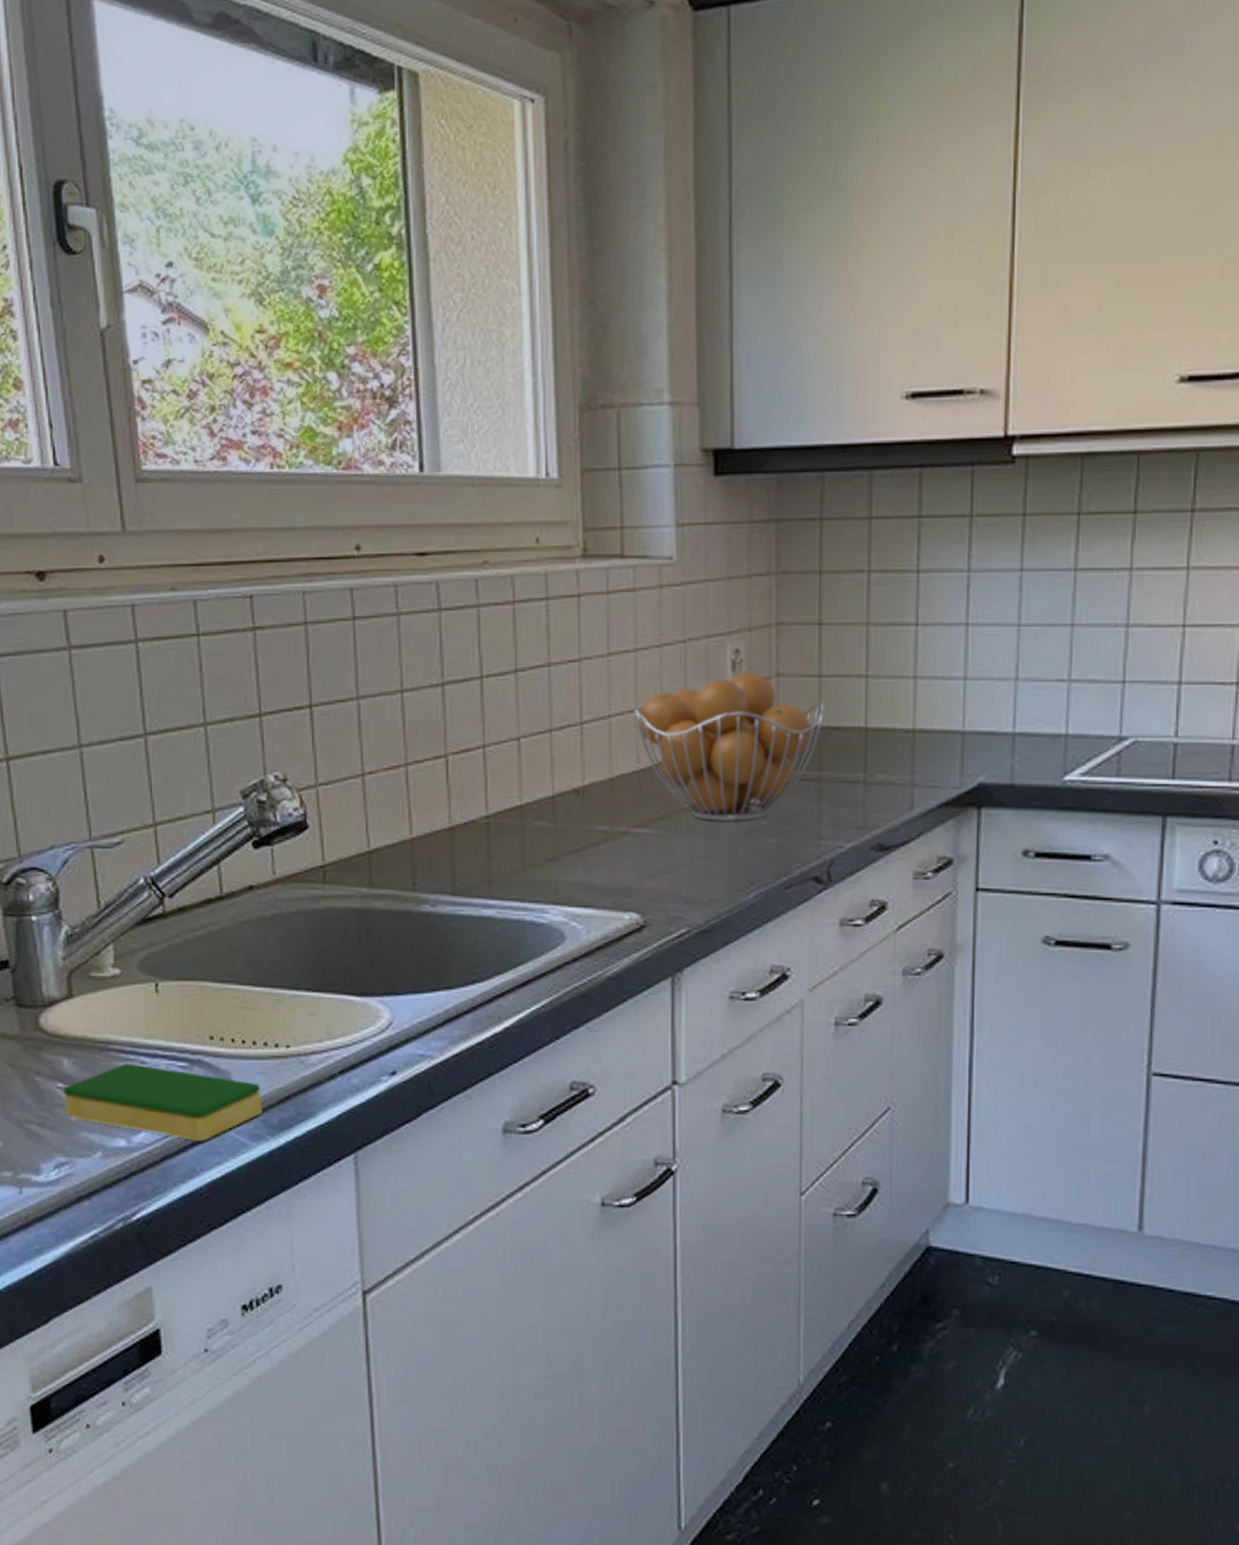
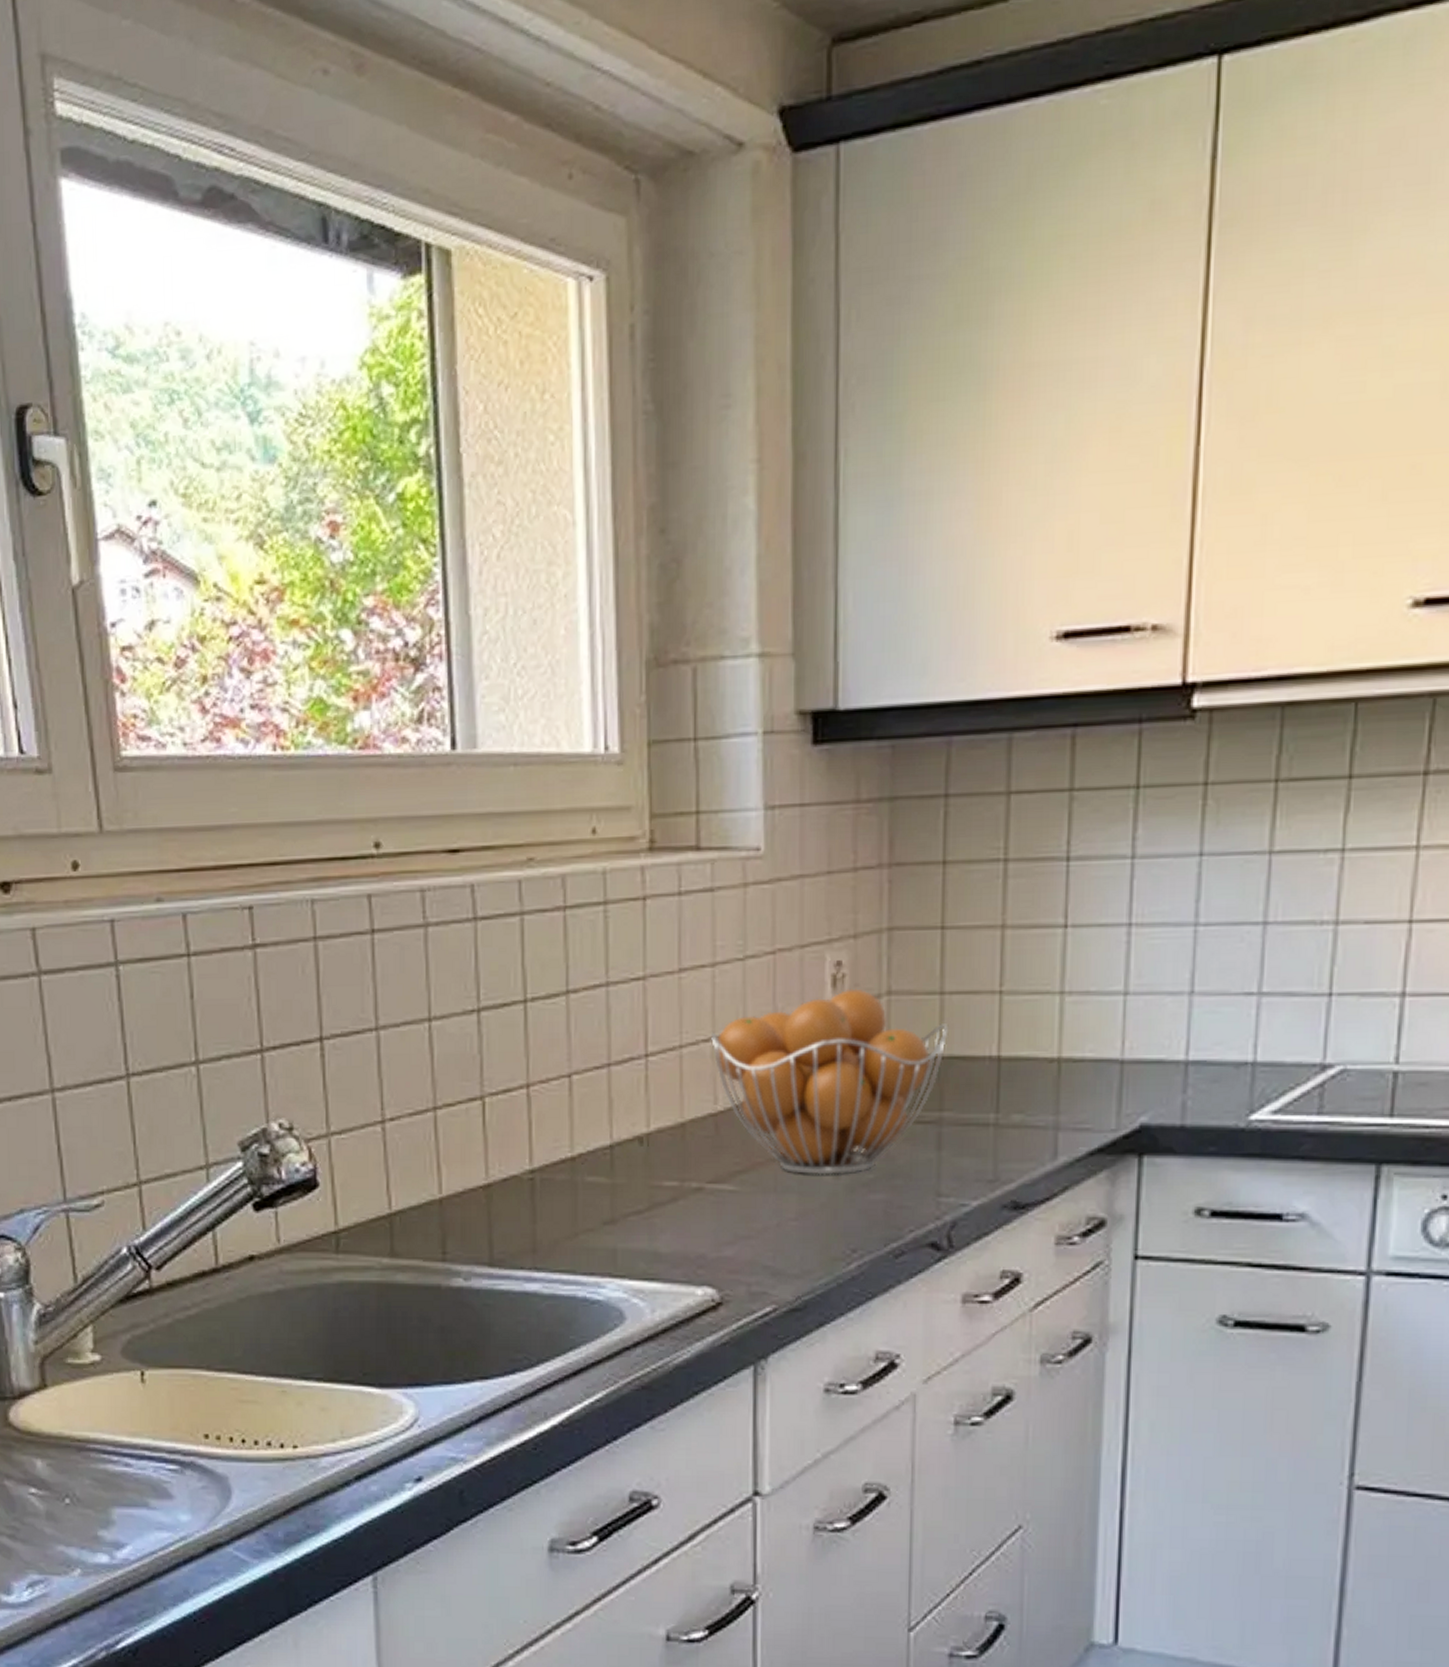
dish sponge: present [63,1063,262,1141] -> none [36,1465,266,1558]

